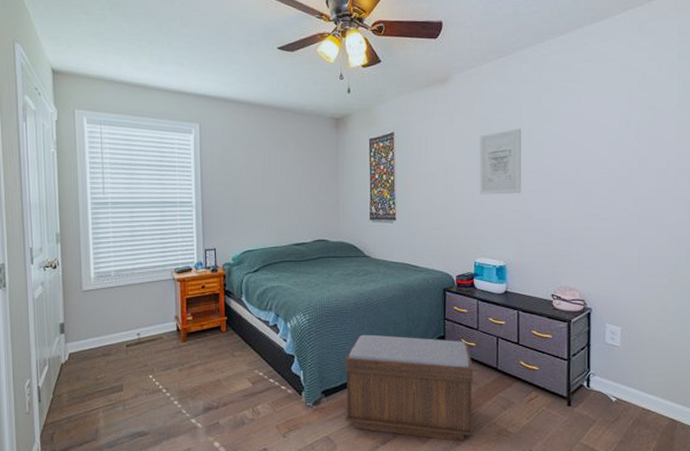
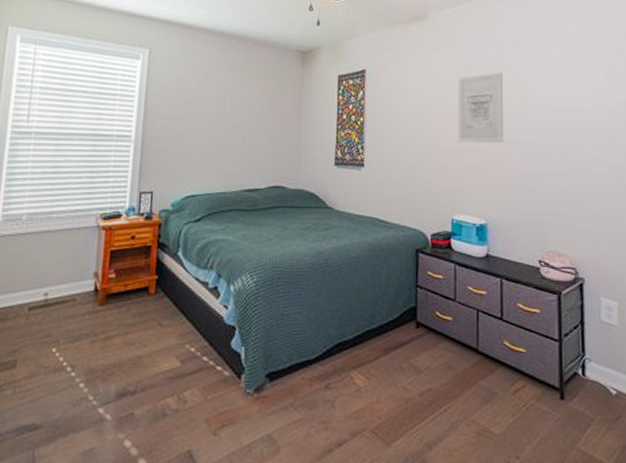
bench: present [345,334,474,442] -> none [292,302,450,445]

